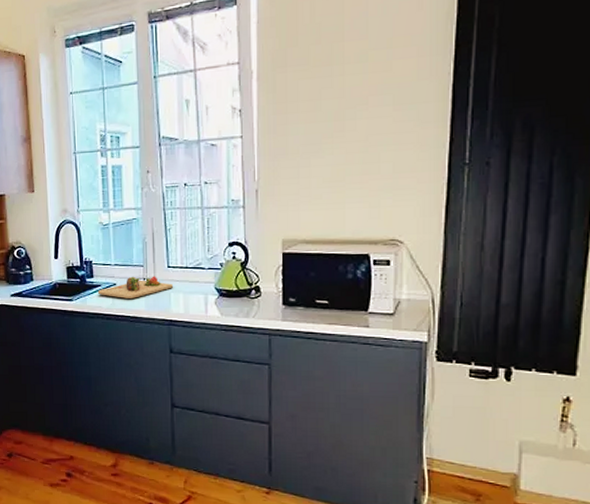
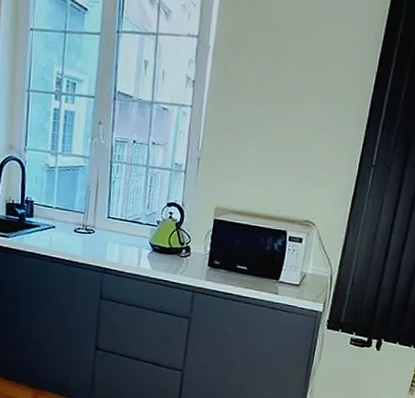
cutting board: present [97,276,173,300] -> none [35,221,110,244]

